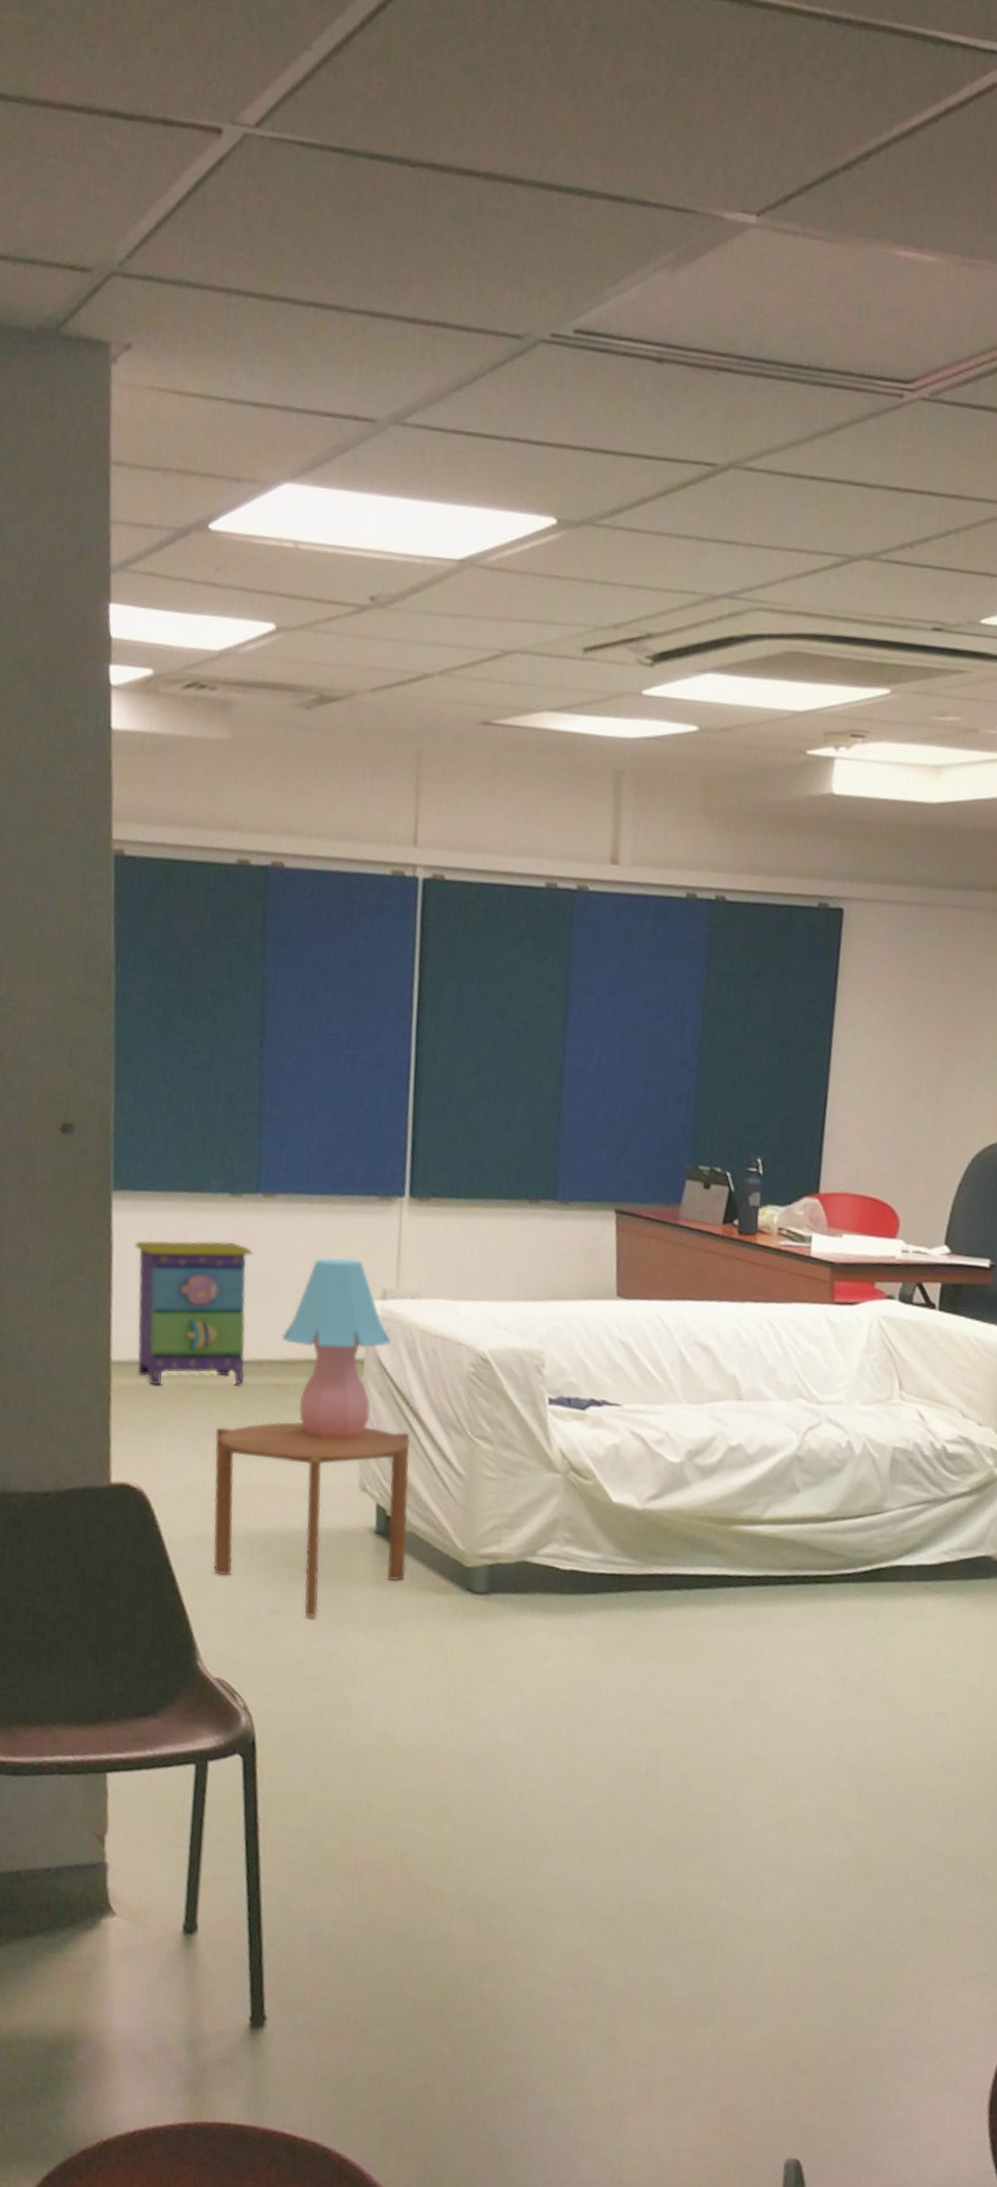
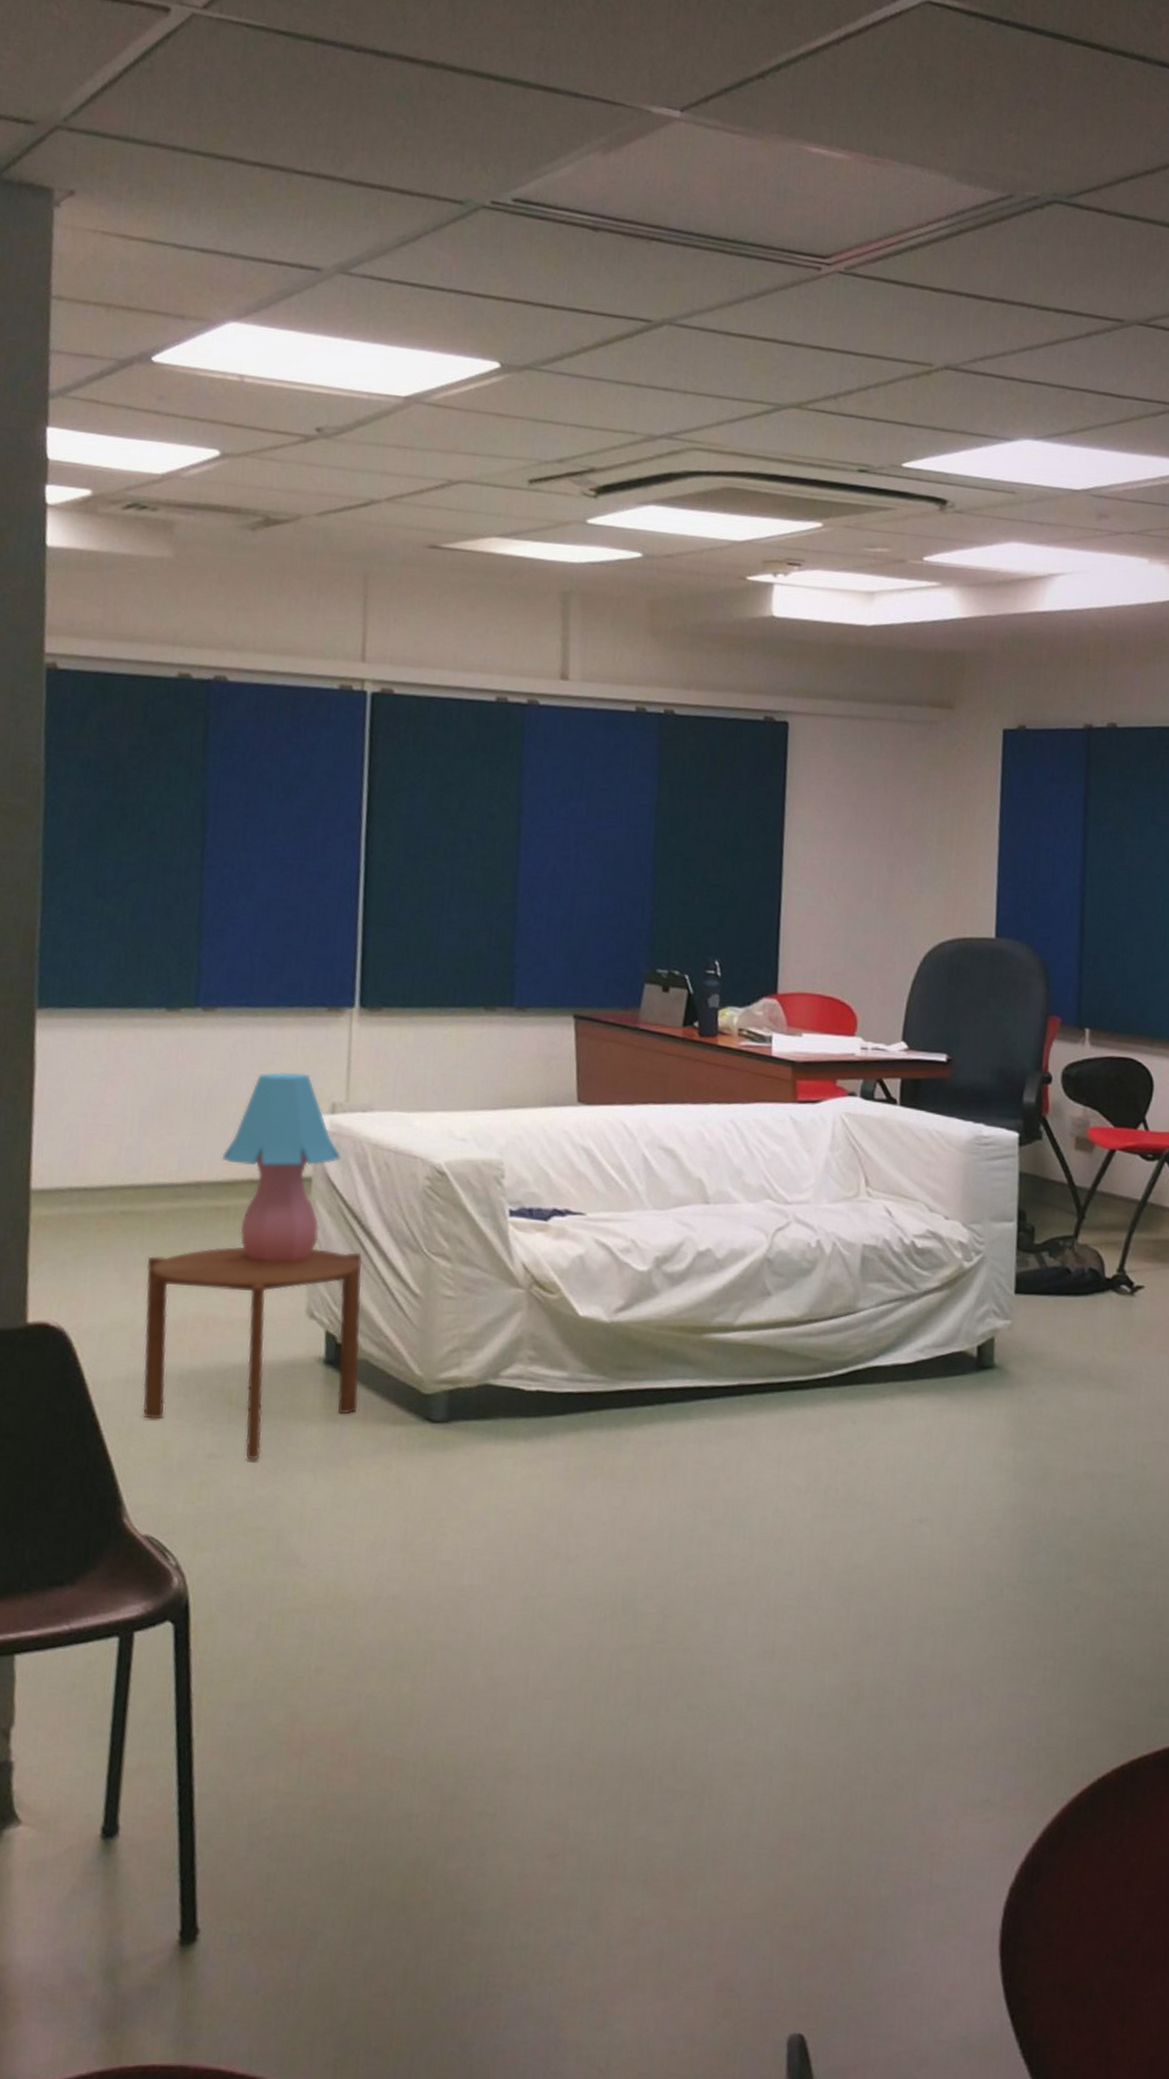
nightstand: present [135,1240,254,1387] -> none [60,1058,192,1215]

